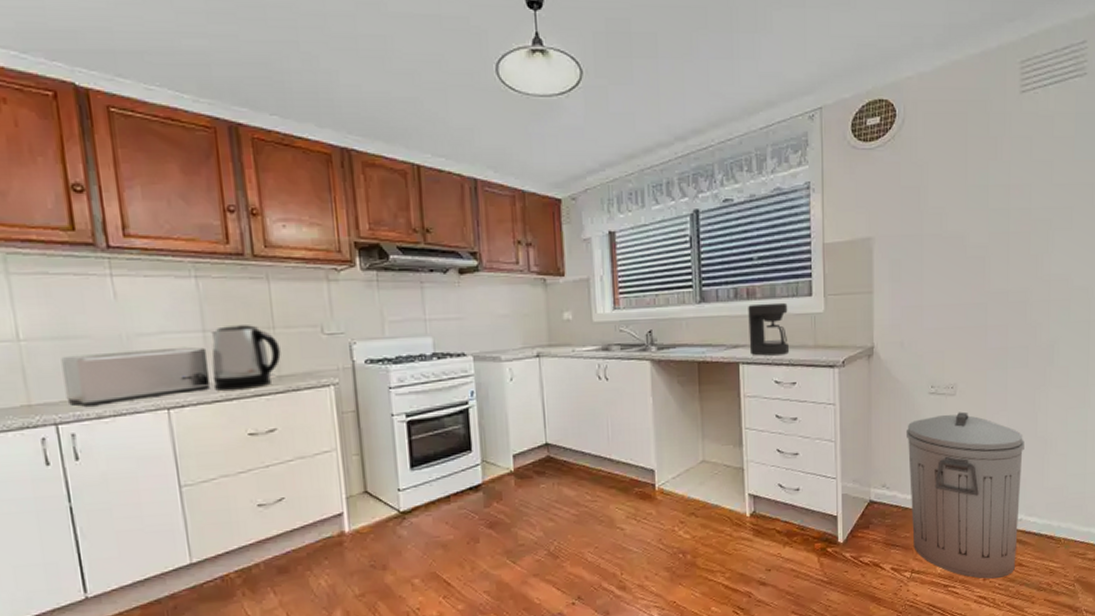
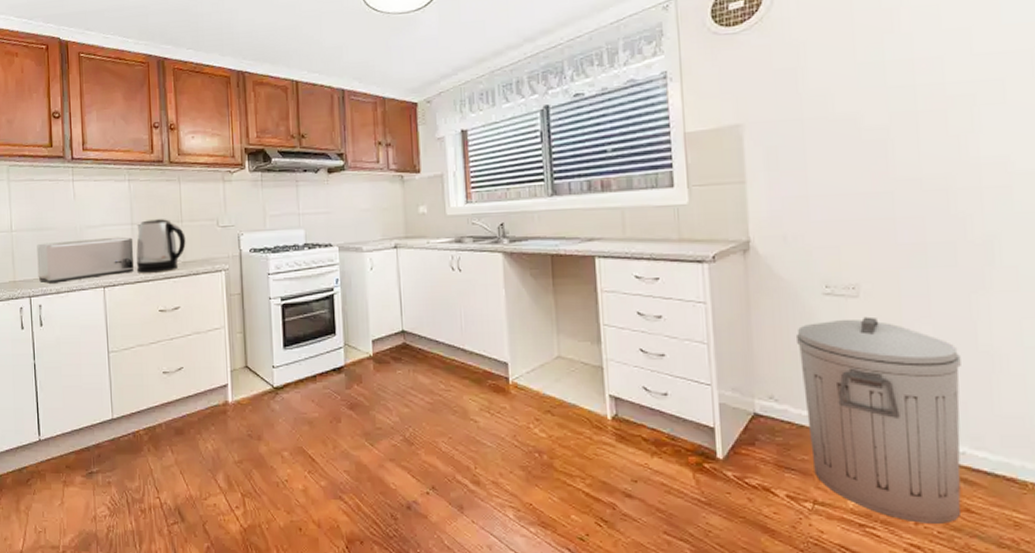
coffee maker: present [748,302,790,356] -> none [603,194,651,250]

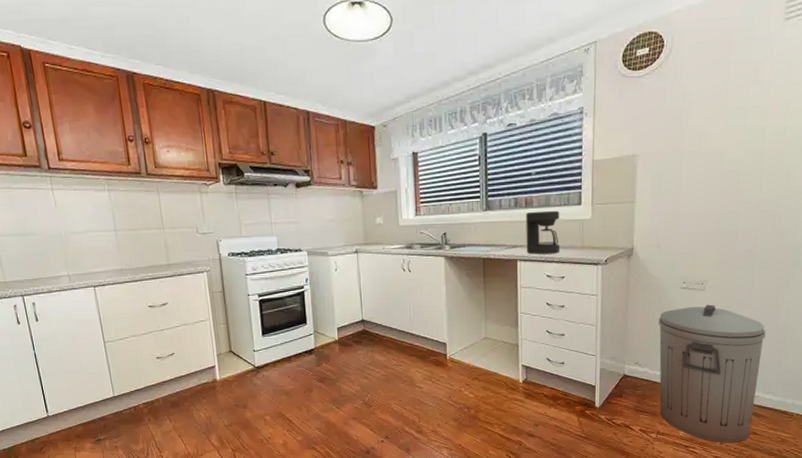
toaster: present [37,236,135,284] -> none [23,242,122,284]
kettle: present [136,218,186,274] -> none [120,225,169,275]
coffee maker: none [603,194,651,250] -> present [526,210,561,255]

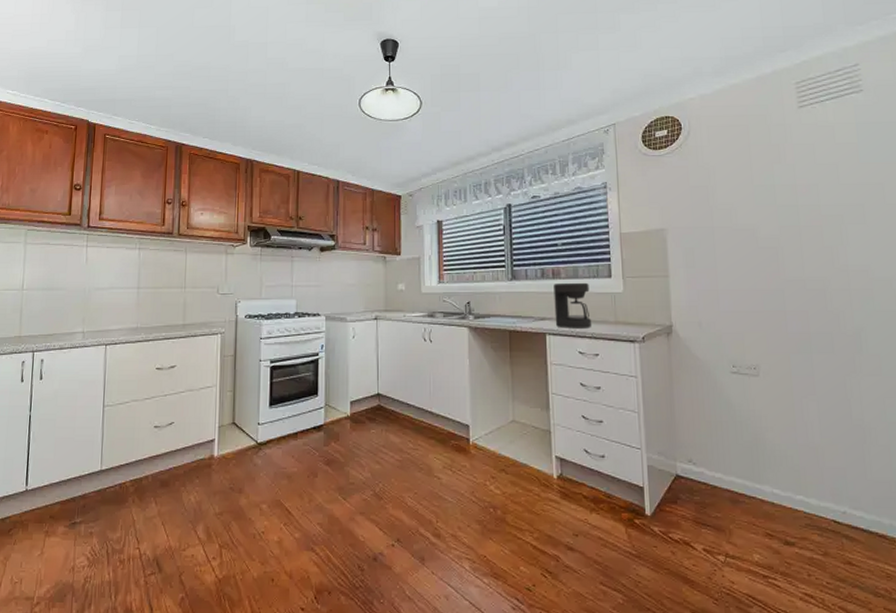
trash can: present [658,304,766,443] -> none [709,393,844,575]

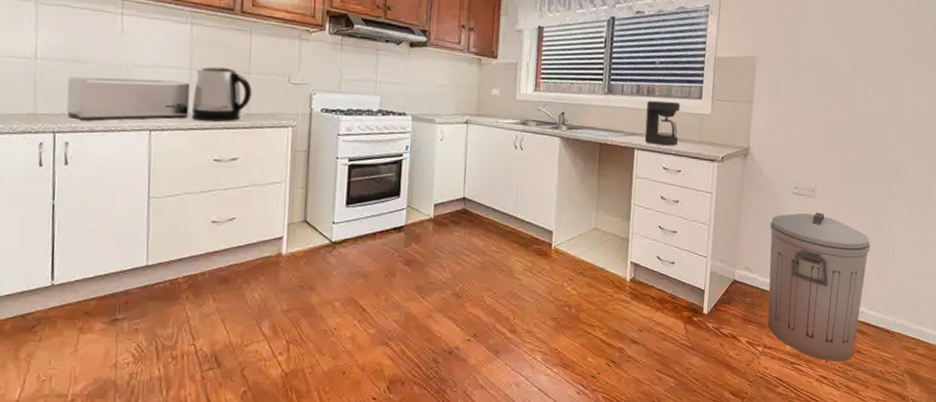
toaster: none [43,299,138,340] -> present [66,76,191,121]
kettle: none [138,284,187,334] -> present [191,66,252,123]
trash can: none [709,393,844,575] -> present [768,212,870,361]

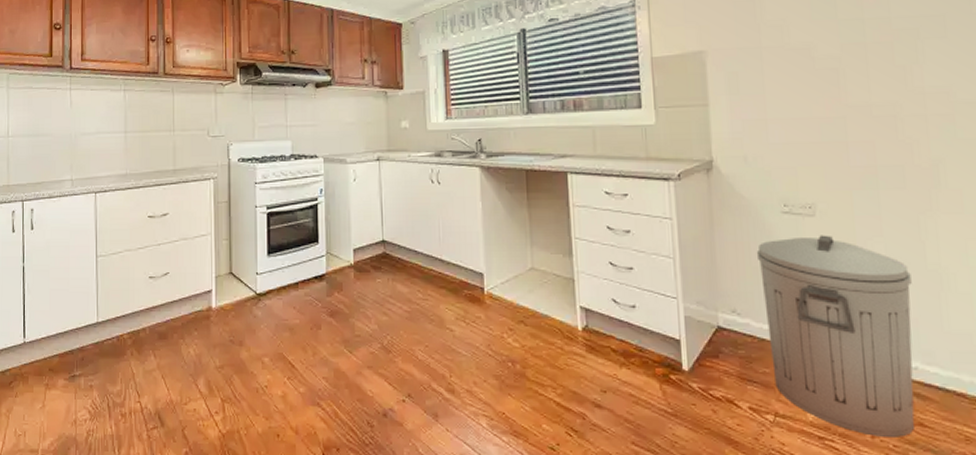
toaster: present [66,76,191,121] -> none [31,144,126,188]
kettle: present [191,66,252,123] -> none [127,127,177,181]
coffee maker: present [644,100,681,146] -> none [575,114,620,166]

